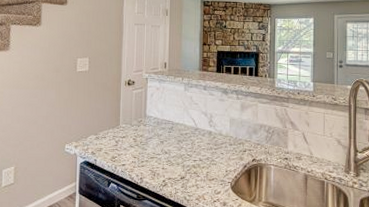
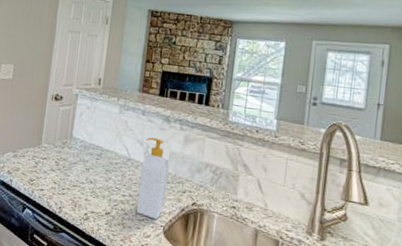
soap bottle: none [206,108,230,178] -> present [136,137,170,220]

